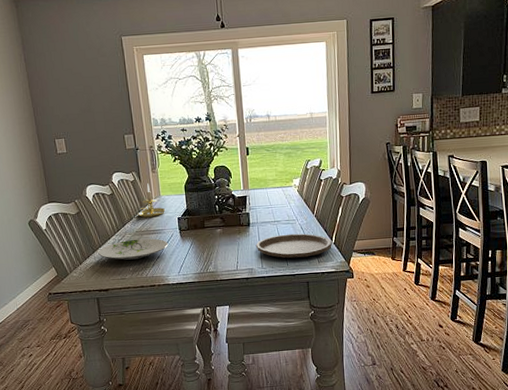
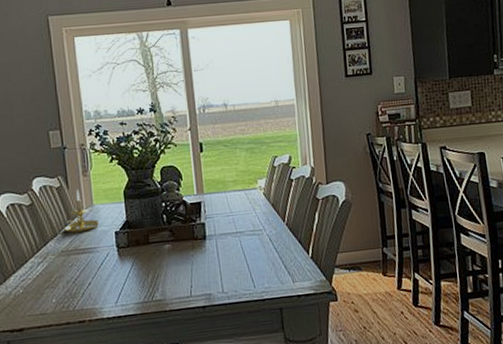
plate: present [98,238,168,261] -> none [11,259,102,290]
plate: present [255,233,332,259] -> none [213,246,309,279]

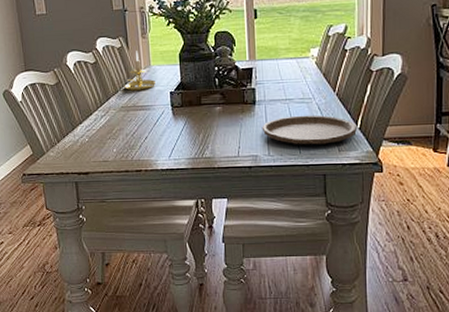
plate: none [213,246,309,279] -> present [261,115,357,145]

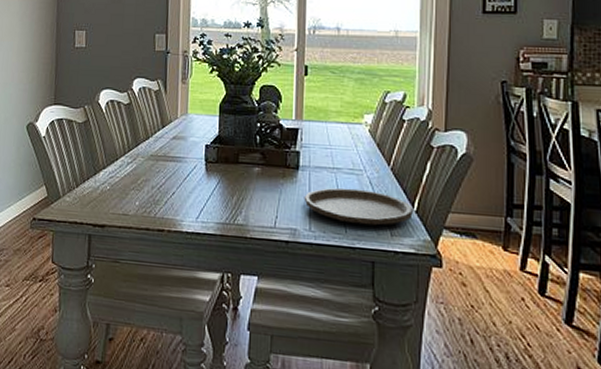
candle holder: present [123,51,157,91] -> none [155,96,192,140]

